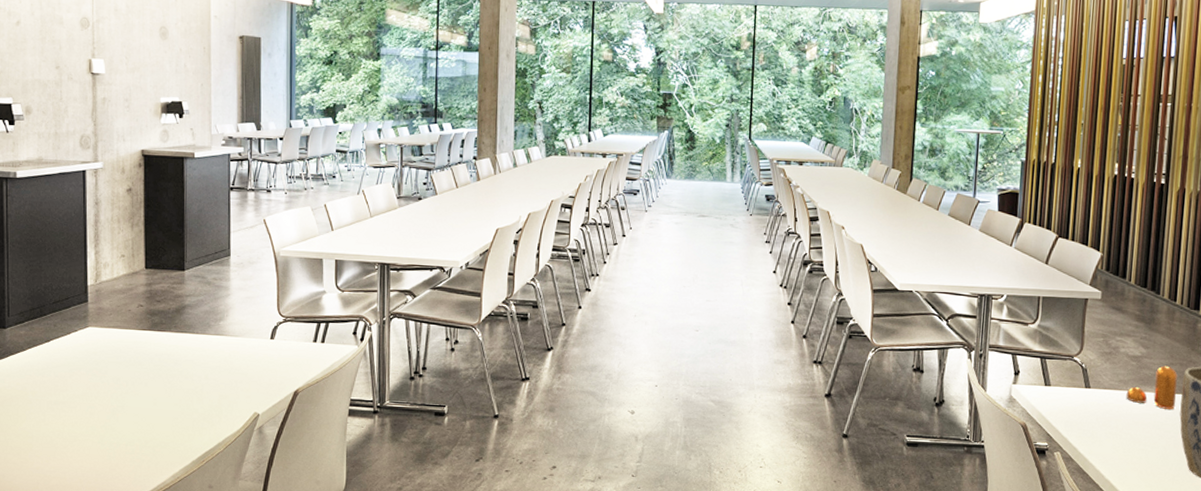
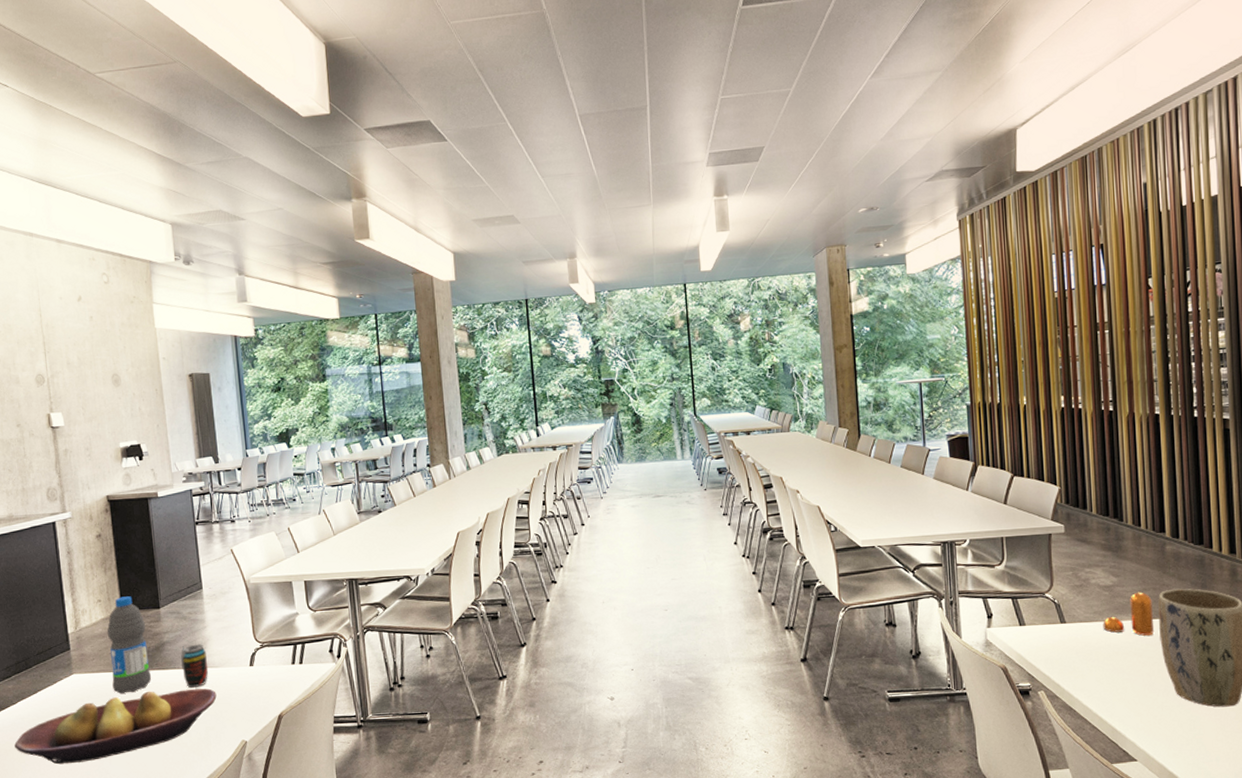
fruit bowl: none [21,352,233,417] -> present [14,688,217,765]
water bottle: none [127,254,169,352] -> present [106,596,152,694]
beverage can: none [201,310,228,355] -> present [181,644,209,688]

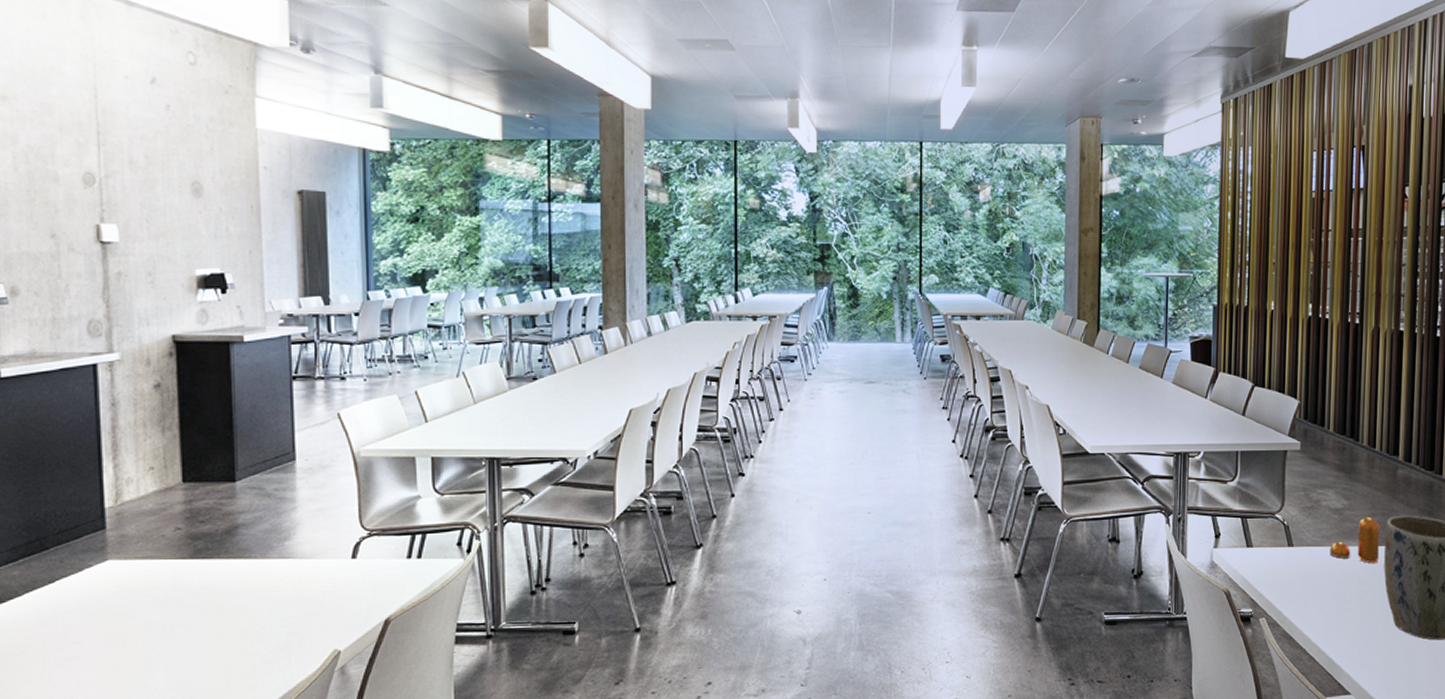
fruit bowl: present [14,688,217,765] -> none [16,584,304,675]
water bottle: present [106,596,152,694] -> none [159,464,218,587]
beverage can: present [181,644,209,688] -> none [260,529,296,583]

